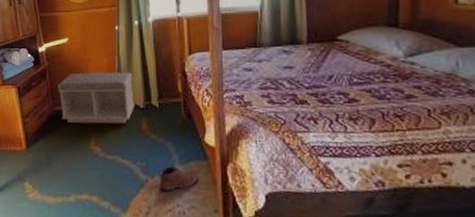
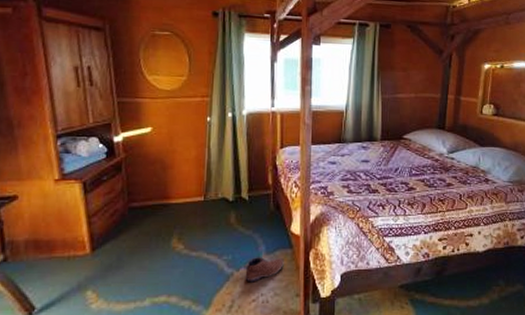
bench: present [58,72,134,124] -> none [135,164,224,220]

